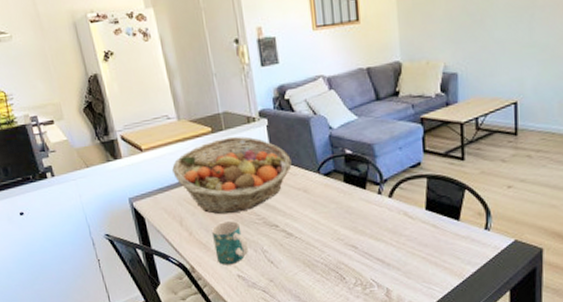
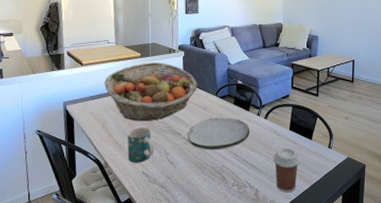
plate: none [287,200,370,244] -> present [188,118,250,150]
coffee cup: none [406,232,445,291] -> present [273,147,300,193]

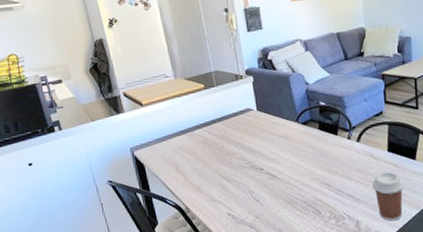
fruit basket: present [104,62,198,122] -> none [169,92,274,161]
mug: present [127,127,154,163] -> none [204,166,237,205]
plate: present [188,118,250,150] -> none [271,145,342,184]

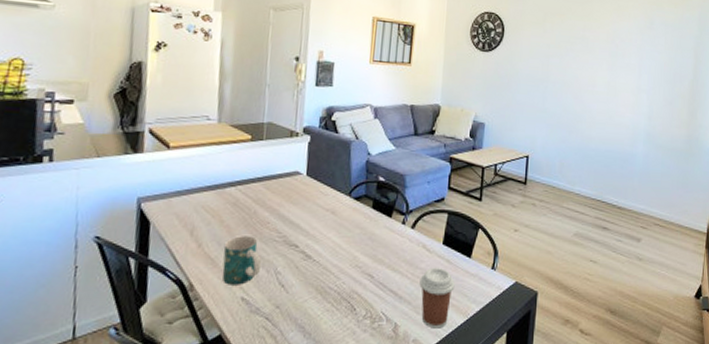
mug: none [204,166,237,205] -> present [222,236,261,285]

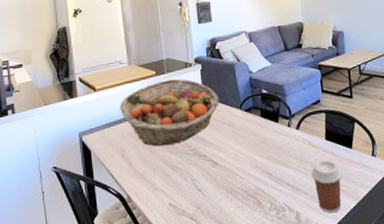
fruit basket: none [197,147,326,228] -> present [120,79,219,147]
mug: present [222,236,261,285] -> none [148,152,180,194]

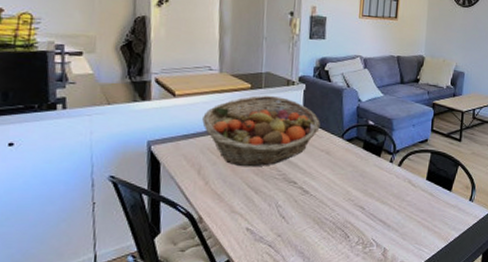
coffee cup: present [311,159,343,213] -> none [406,199,437,252]

